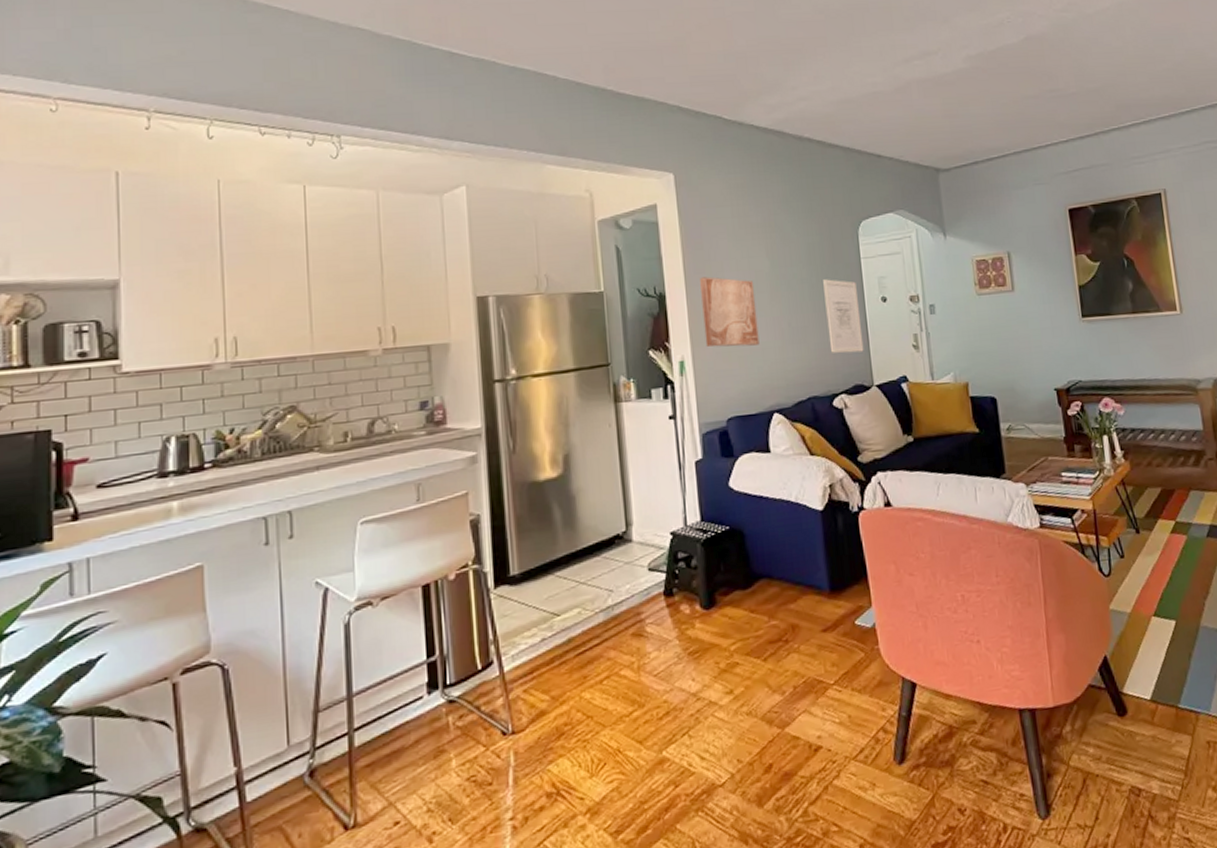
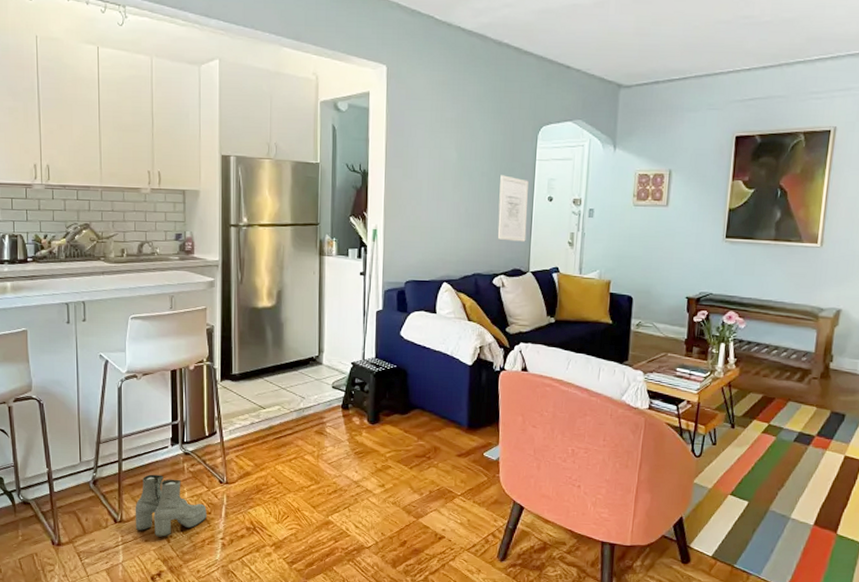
boots: none [376,740,487,838] -> present [135,474,207,537]
wall art: present [700,276,760,347] -> none [396,160,442,224]

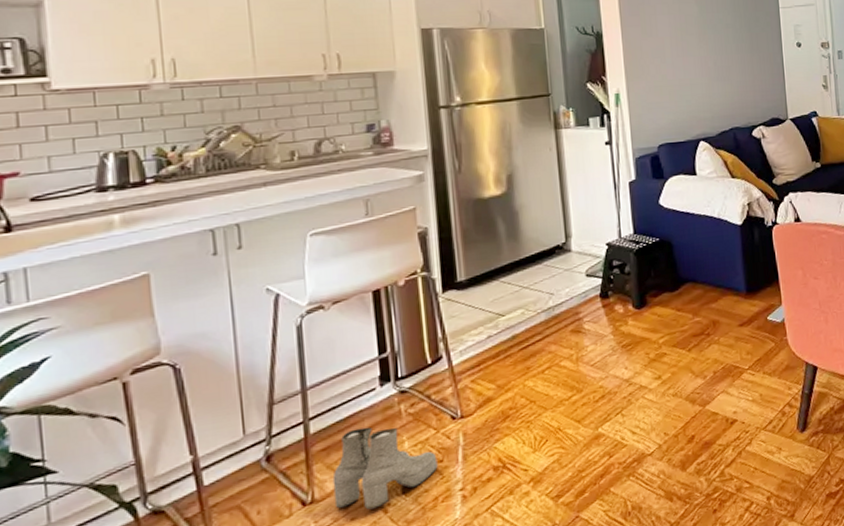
wall art: present [497,175,528,242] -> none [746,25,781,91]

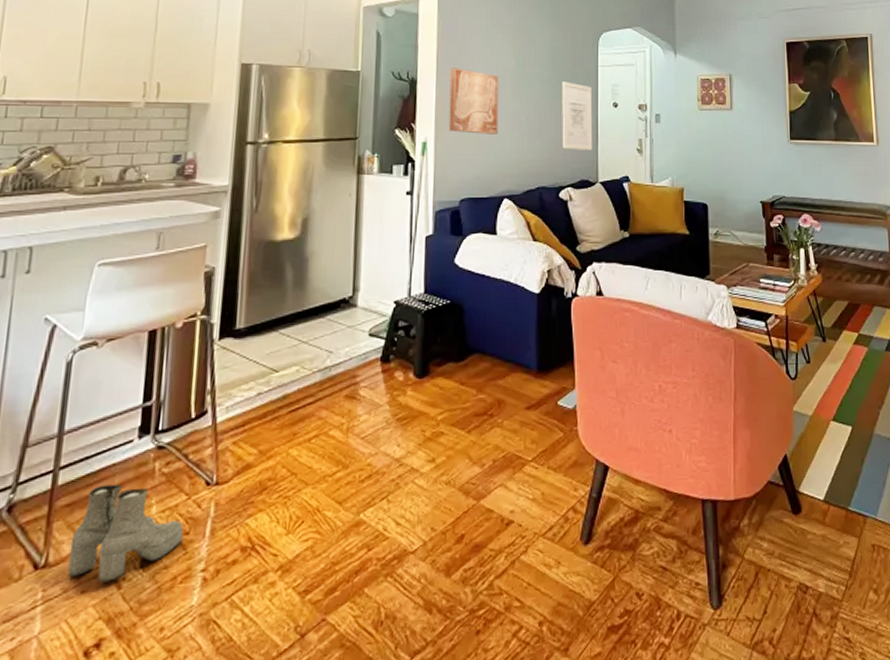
wall art: none [634,19,688,82] -> present [448,68,499,134]
wall art: none [746,25,781,91] -> present [562,81,593,150]

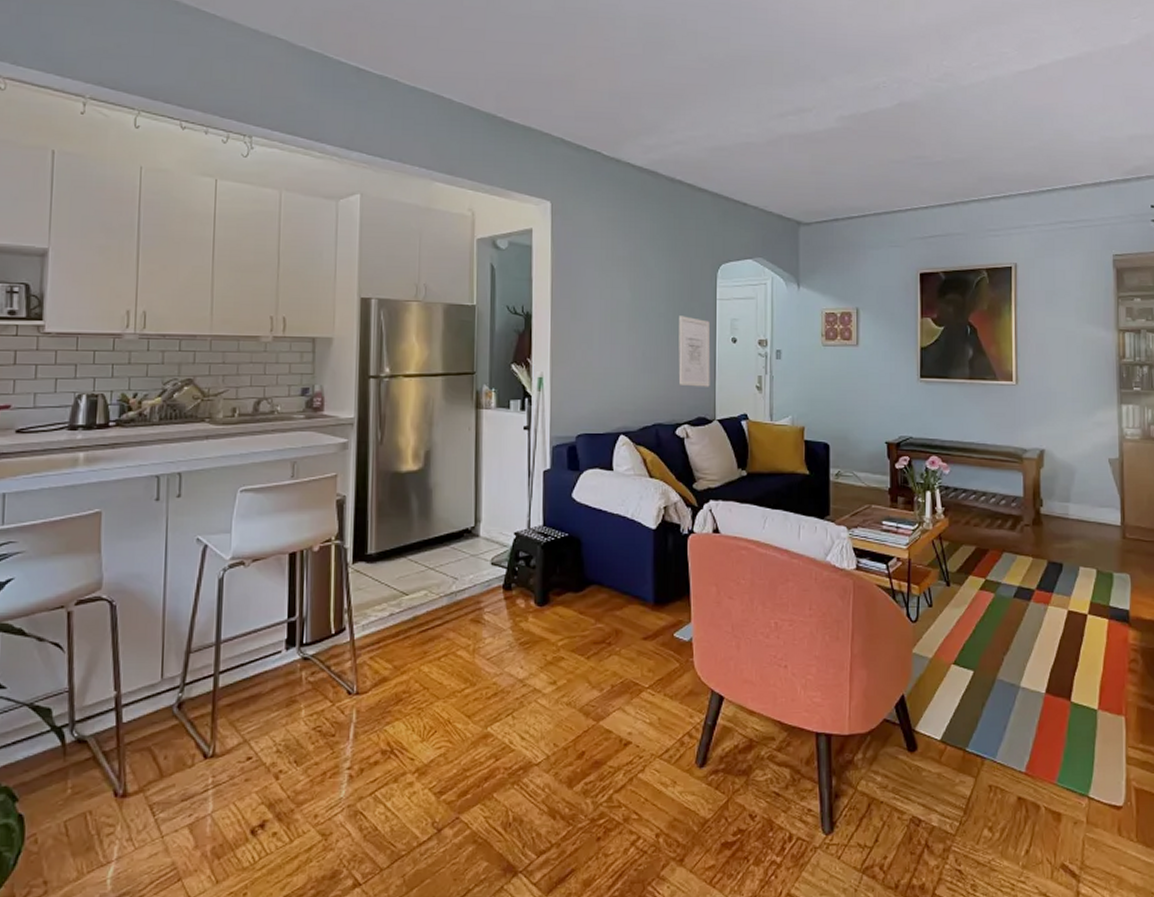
boots: present [67,484,184,583] -> none [232,689,330,773]
wall art: present [448,68,499,134] -> none [564,301,615,370]

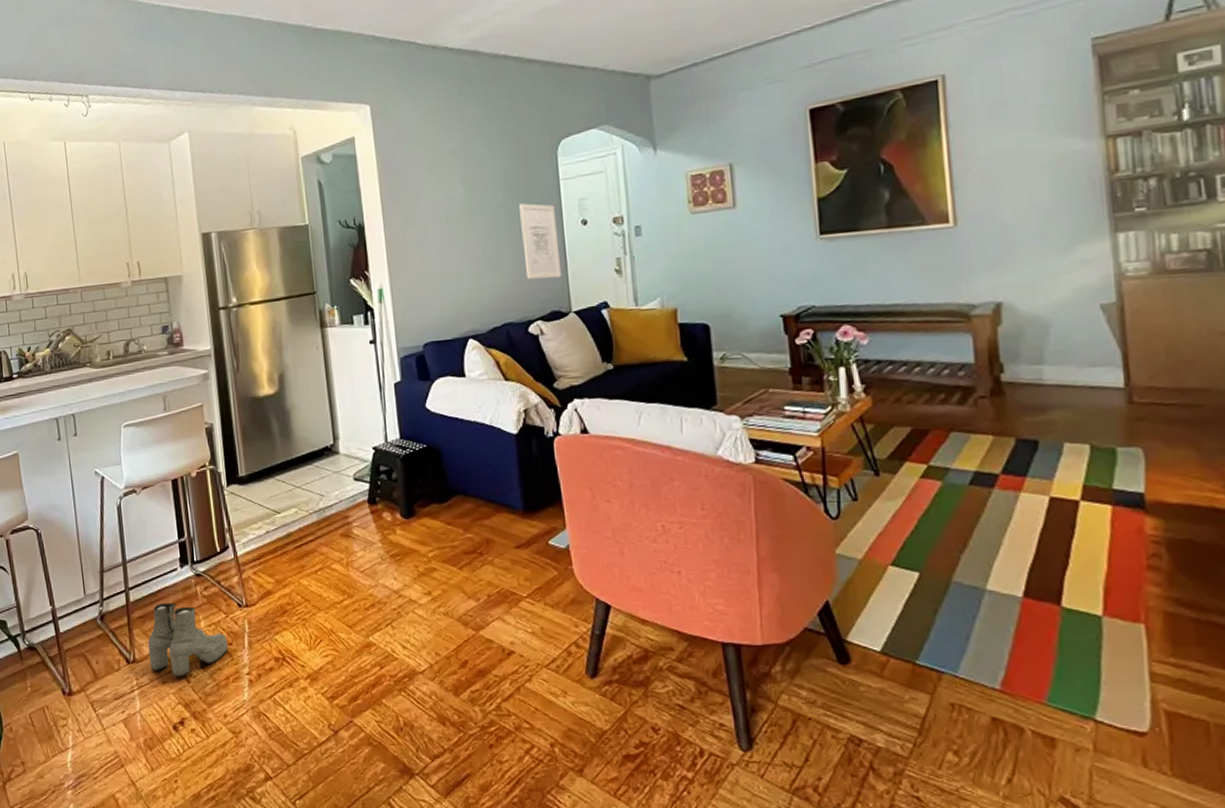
boots: none [232,689,330,773] -> present [147,603,228,677]

